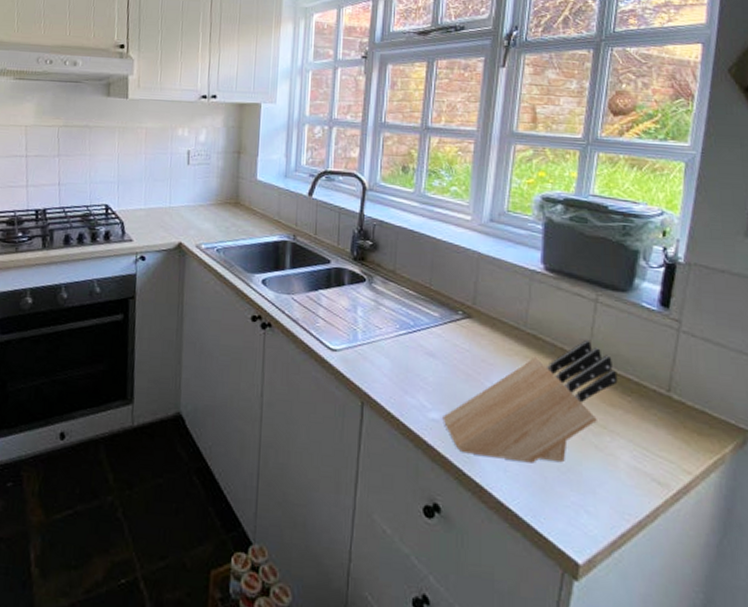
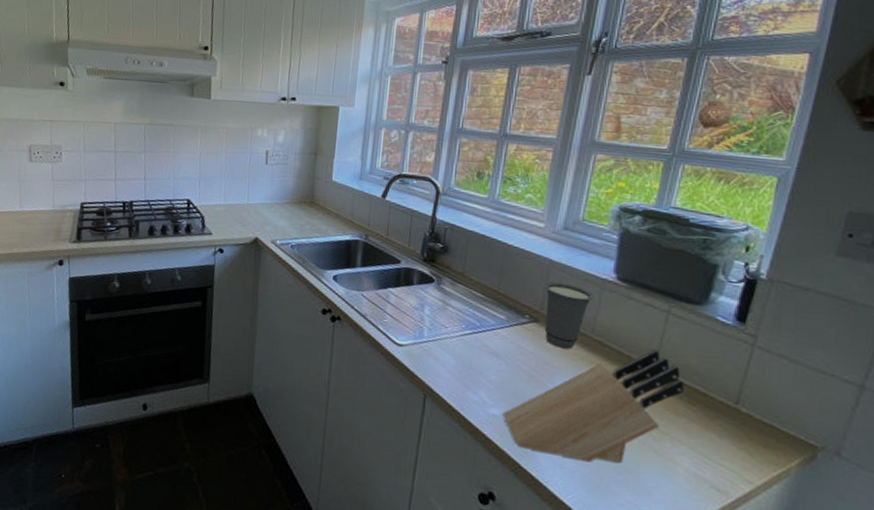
cup: none [475,276,524,345] -> present [544,282,595,349]

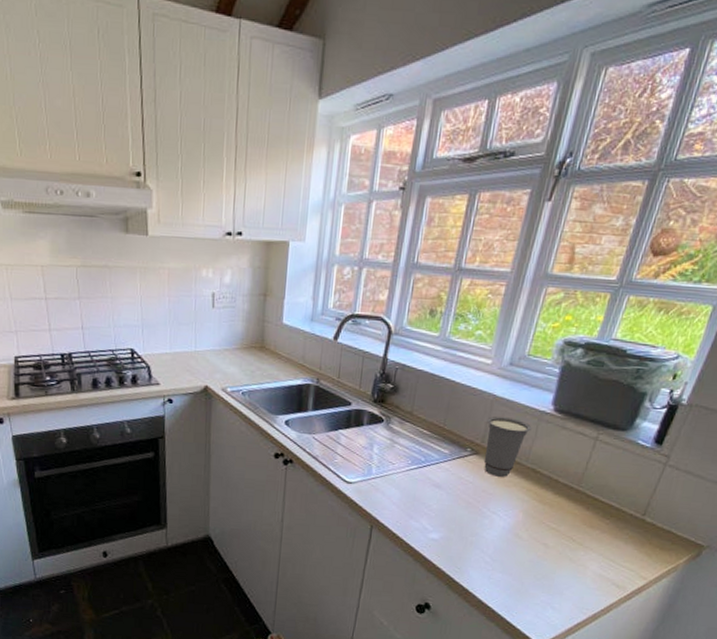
knife block: present [503,348,684,464] -> none [441,472,602,572]

